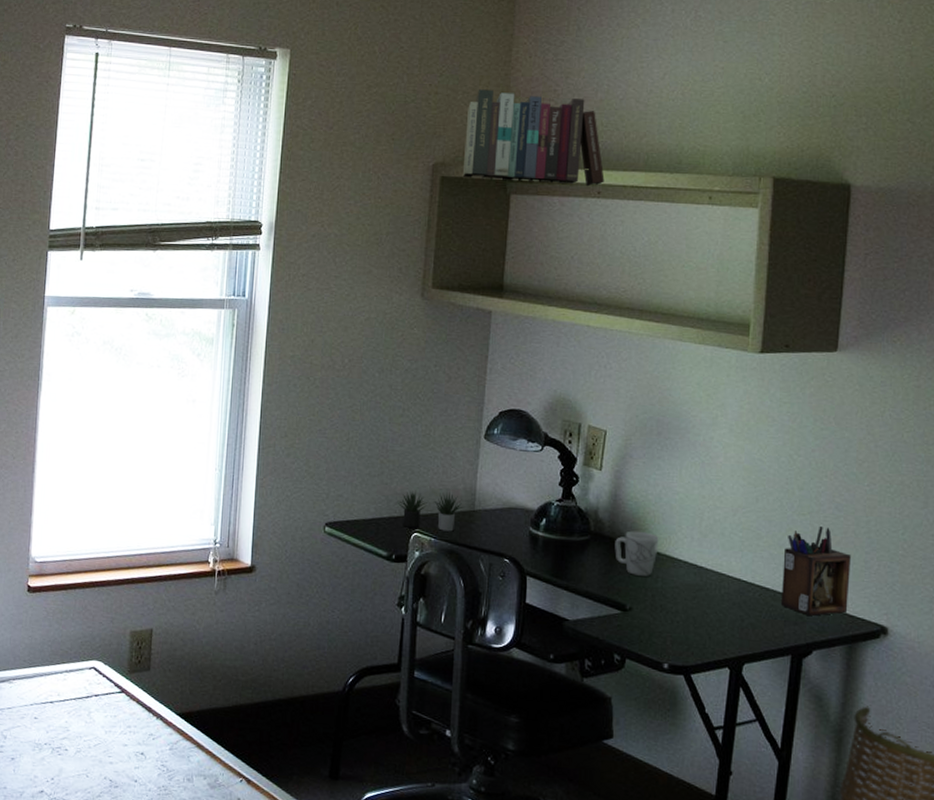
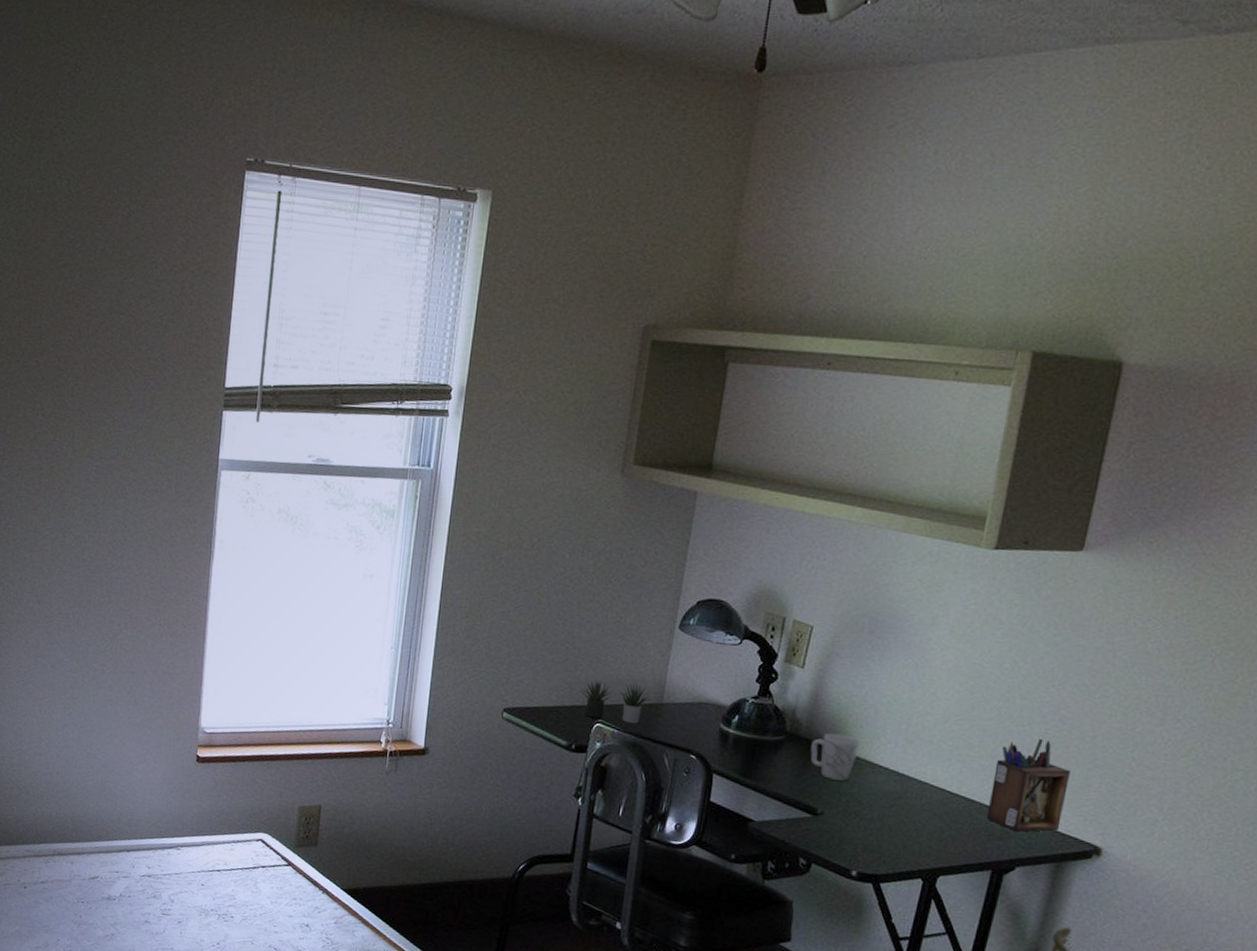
books: present [462,89,605,187] -> none [676,241,837,357]

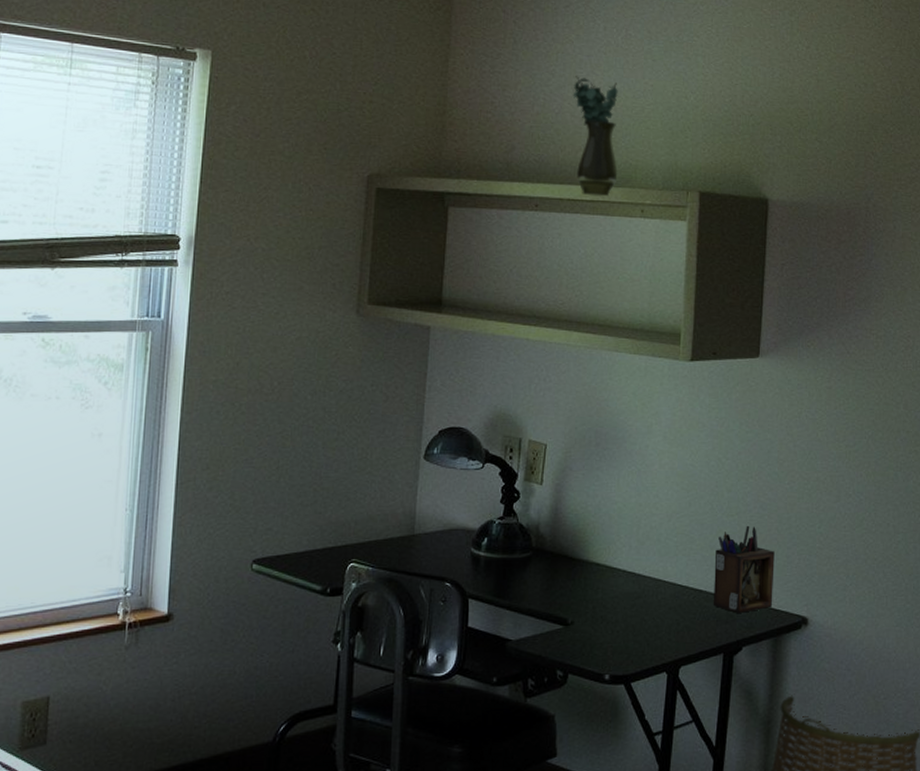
succulent plant: present [580,680,652,724] -> none [332,517,403,559]
mug: present [810,733,860,781] -> none [556,543,599,589]
vase: none [880,211,944,356] -> present [572,76,618,197]

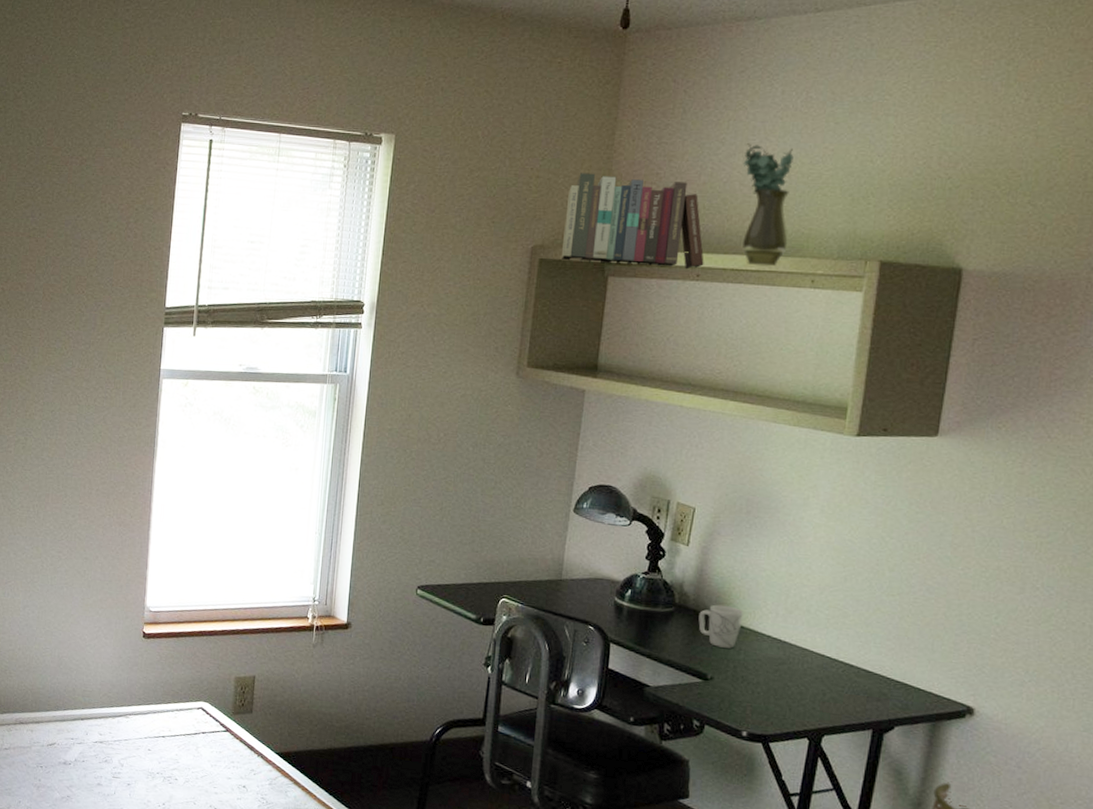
books: none [399,99,542,200] -> present [560,173,704,270]
mug: none [556,543,599,589] -> present [698,604,744,648]
desk organizer: present [713,525,775,613] -> none [864,607,940,694]

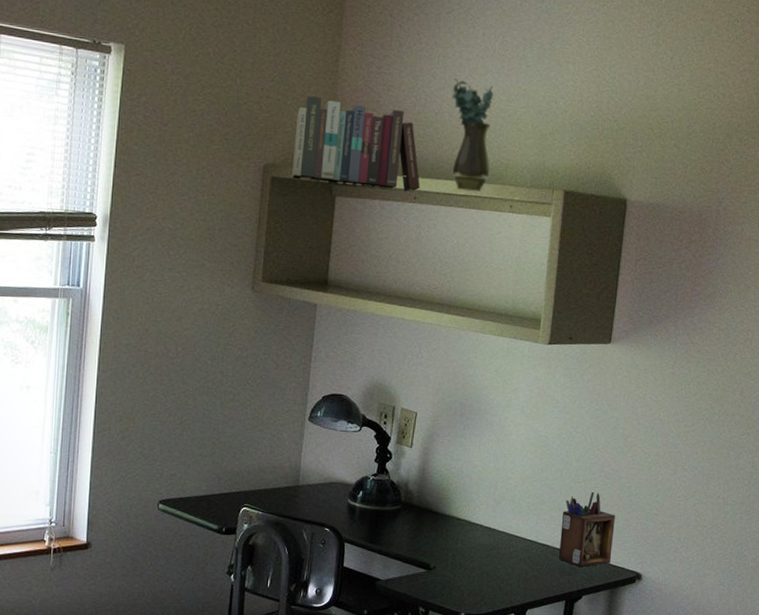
mug: present [698,604,744,648] -> none [422,500,460,539]
desk organizer: none [864,607,940,694] -> present [558,491,615,567]

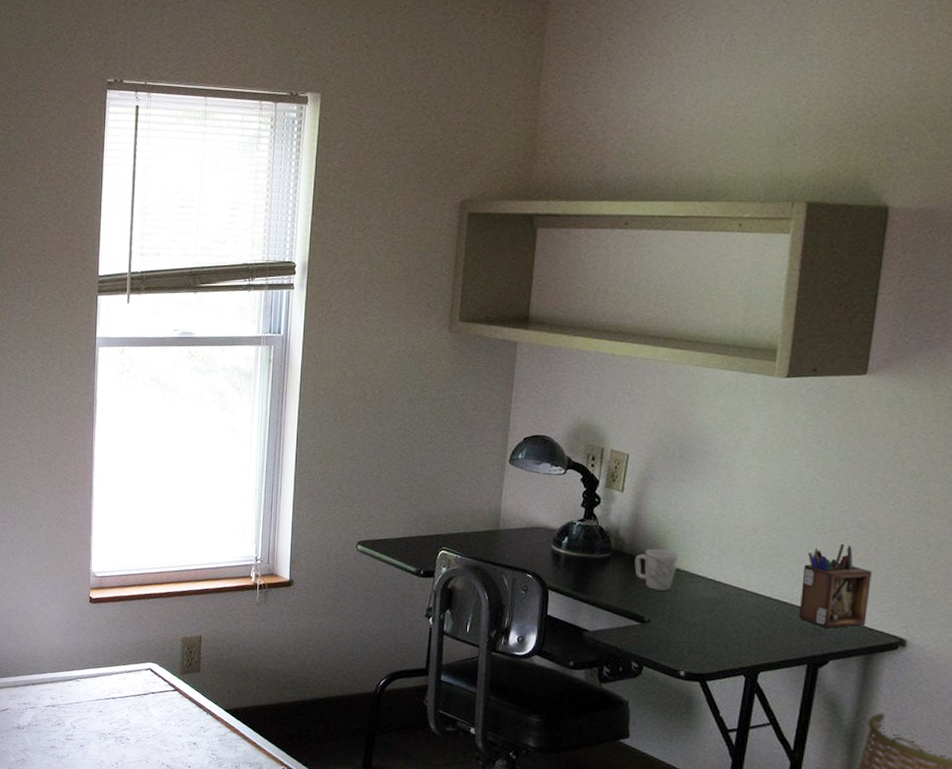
books: present [291,96,420,192] -> none [489,125,632,218]
mug: none [422,500,460,539] -> present [635,548,679,591]
vase: present [451,79,494,192] -> none [668,89,719,212]

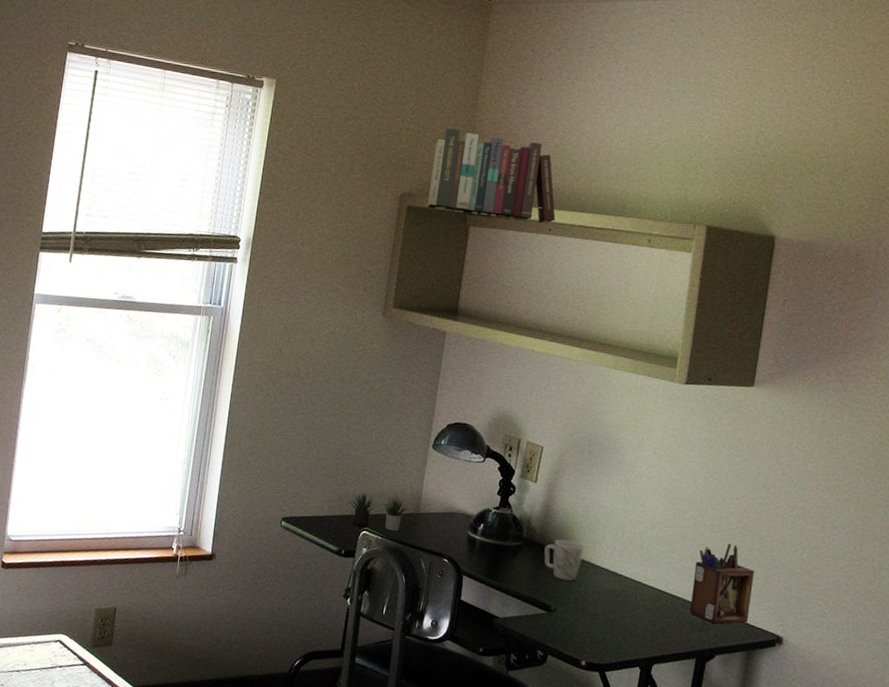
succulent plant: none [425,512,489,550] -> present [349,492,410,532]
books: none [489,125,632,218] -> present [427,128,556,224]

